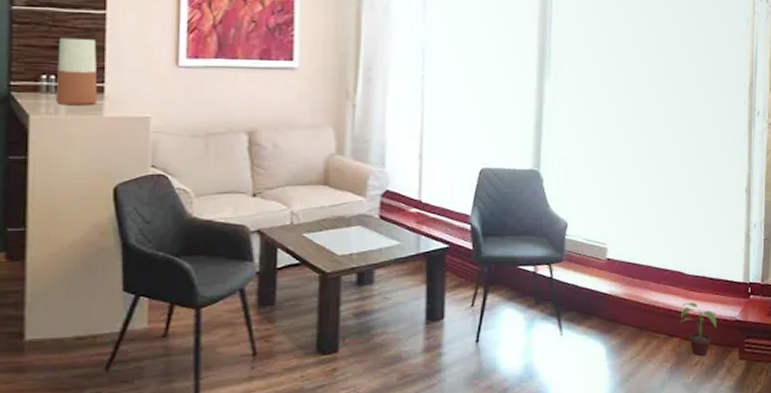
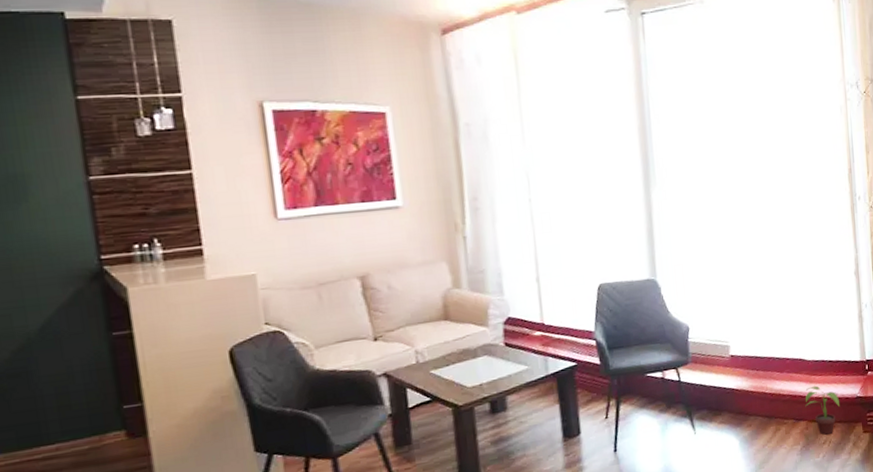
vase: present [55,37,98,106] -> none [145,201,198,274]

